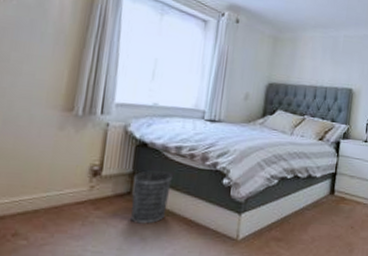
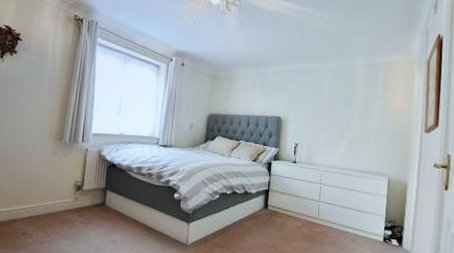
wastebasket: present [131,170,173,224] -> none [104,186,135,229]

